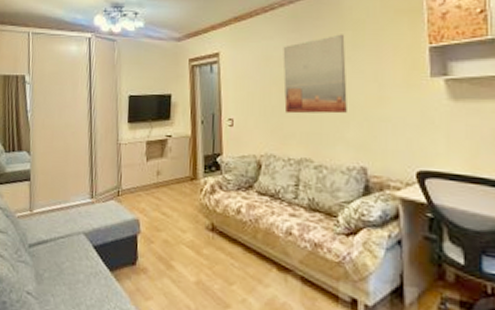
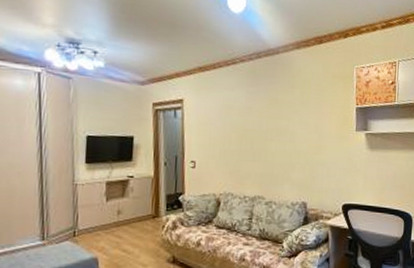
wall art: present [283,34,347,114] -> none [242,91,294,159]

